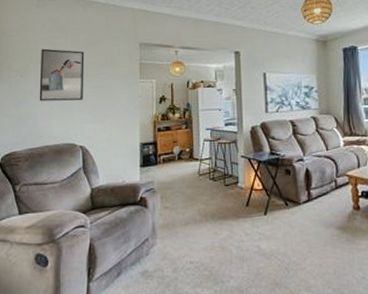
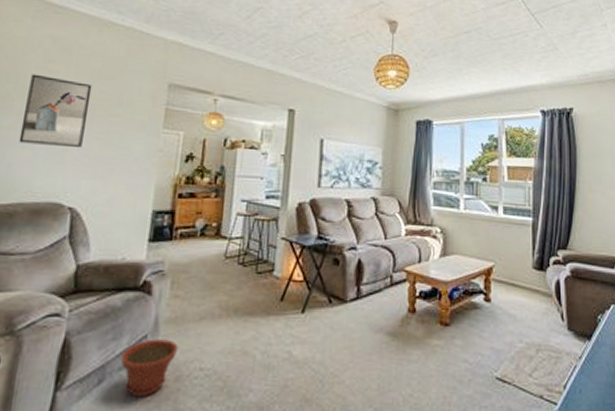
plant pot: none [131,241,173,285] -> present [120,339,179,398]

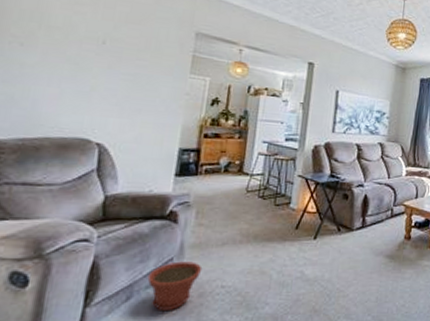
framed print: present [18,73,93,147] -> none [44,14,120,87]

